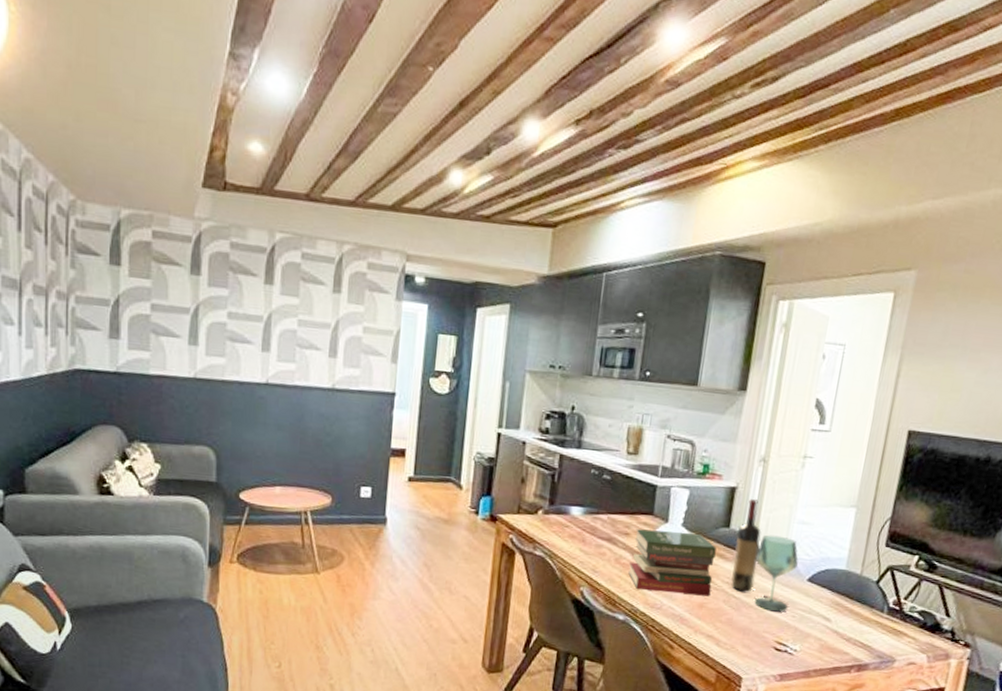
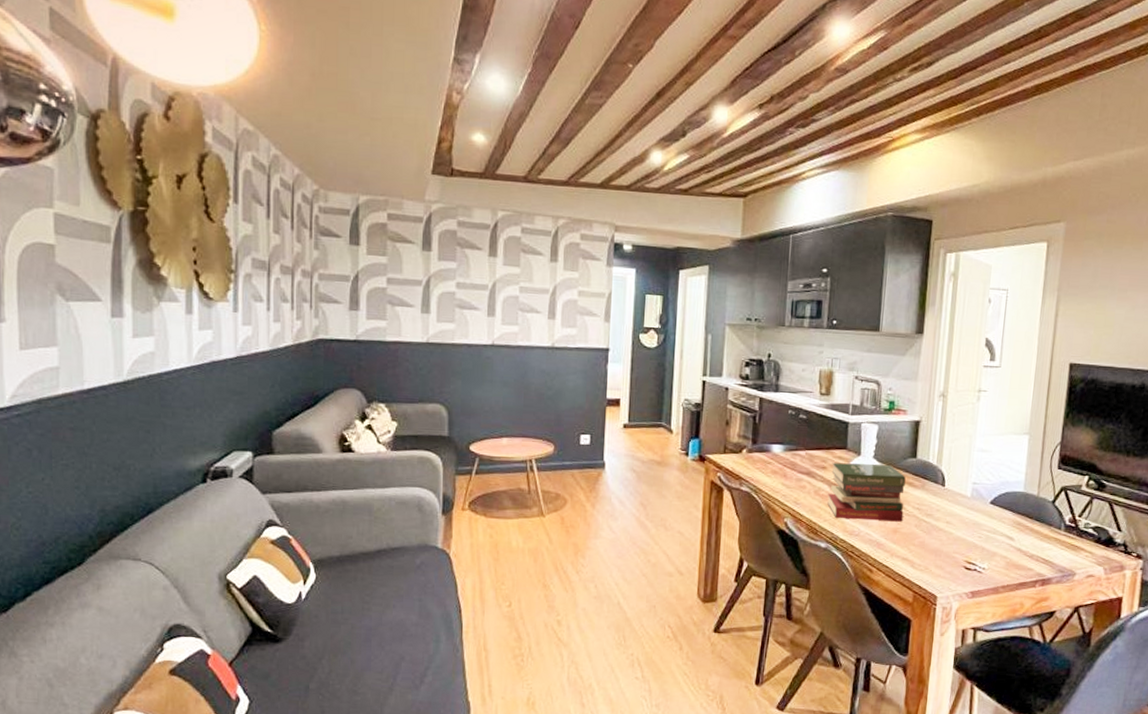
wine bottle: present [730,498,761,592] -> none [920,430,945,516]
wine glass: present [754,535,798,611] -> none [941,463,980,532]

